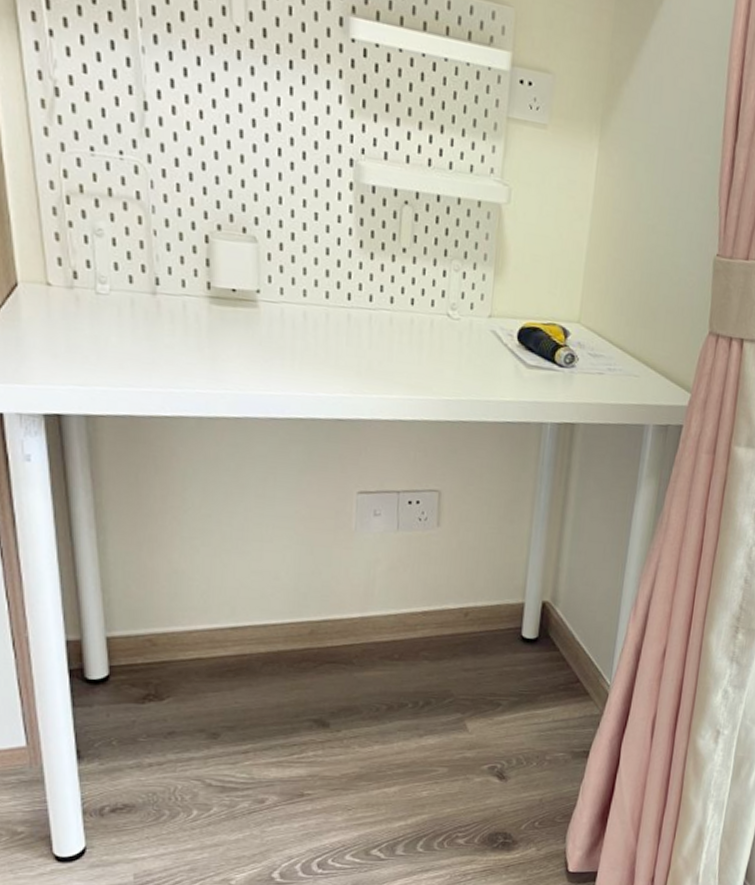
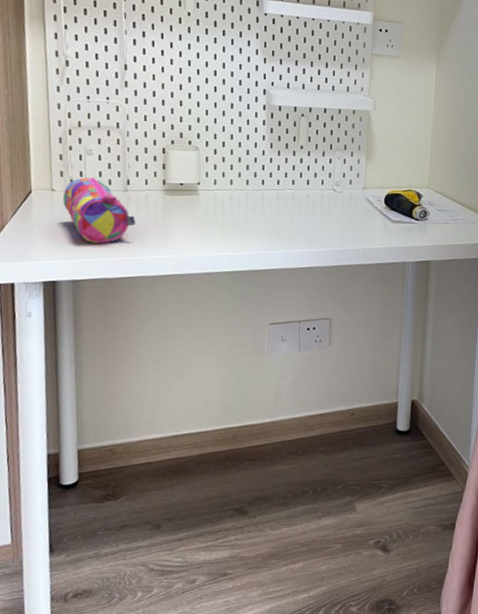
pencil case: none [64,269,171,367] -> present [63,177,136,244]

